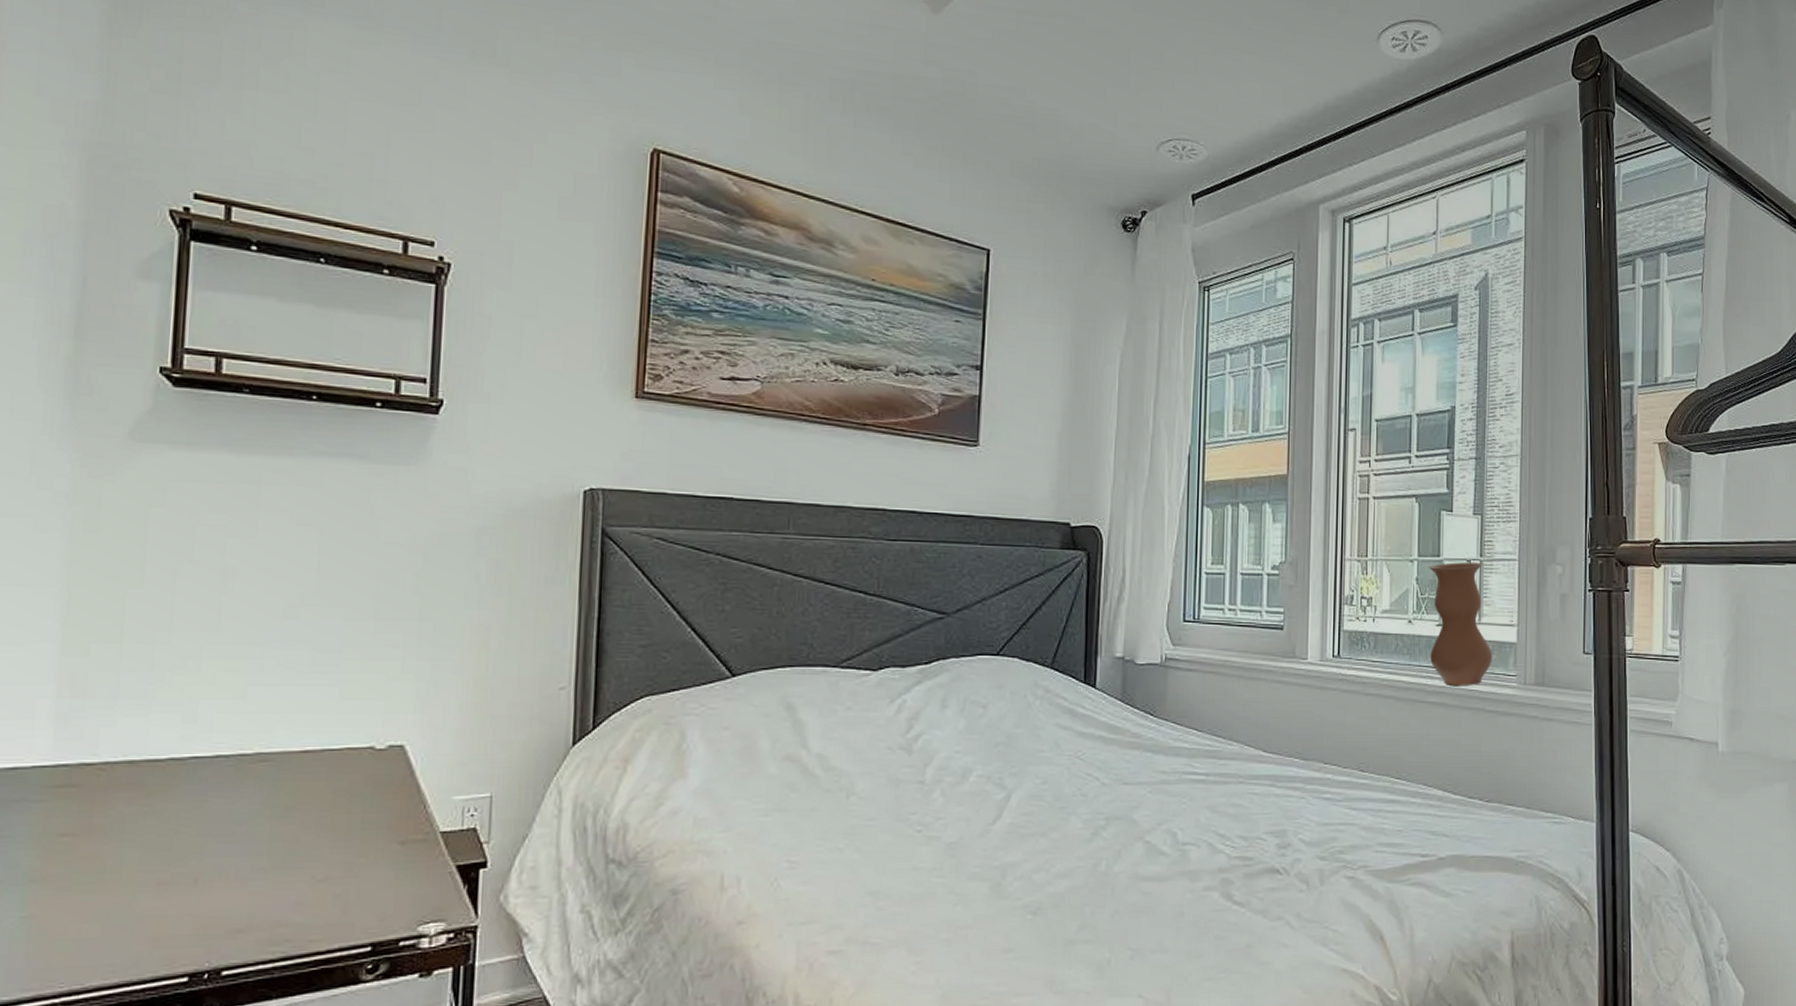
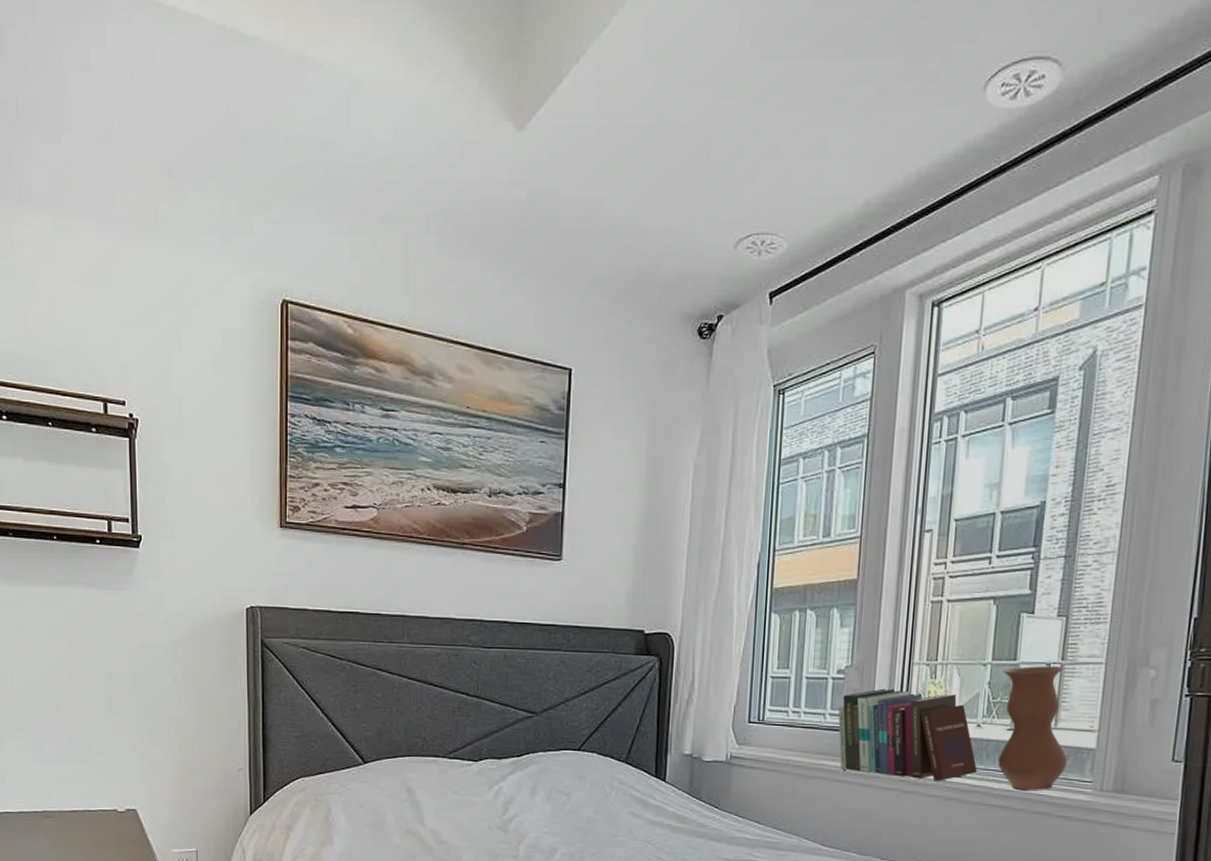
books: none [1274,584,1412,680] -> present [838,688,978,782]

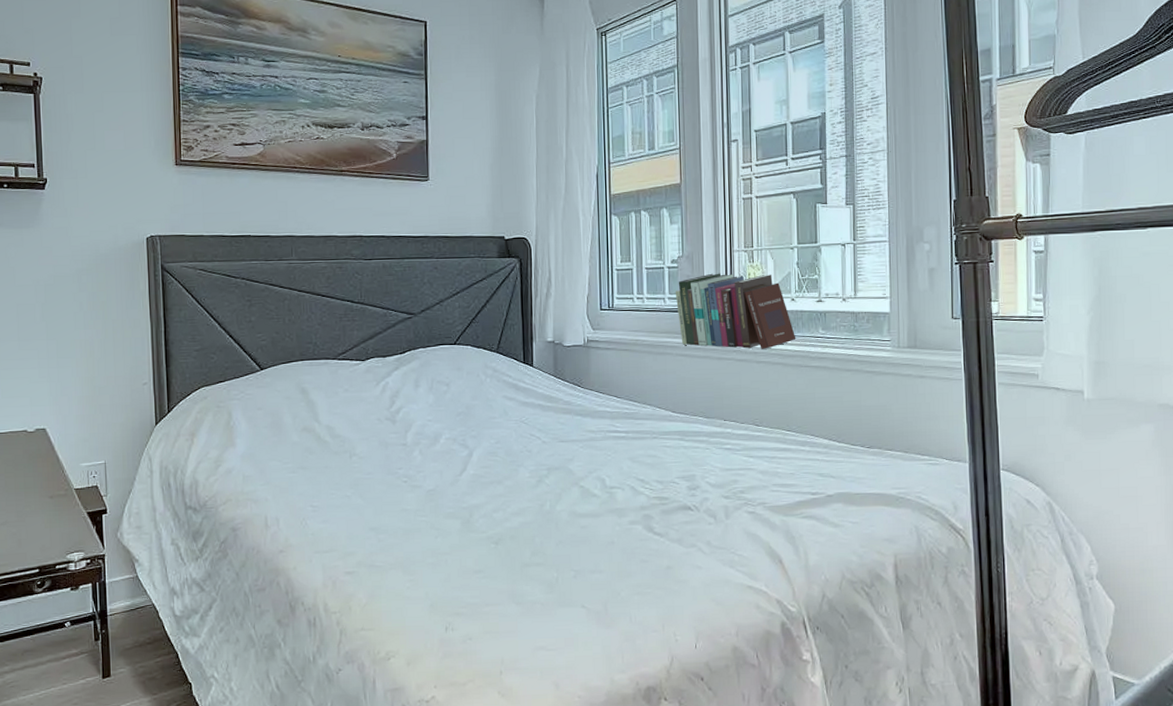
vase: present [998,665,1068,791] -> none [808,245,869,352]

